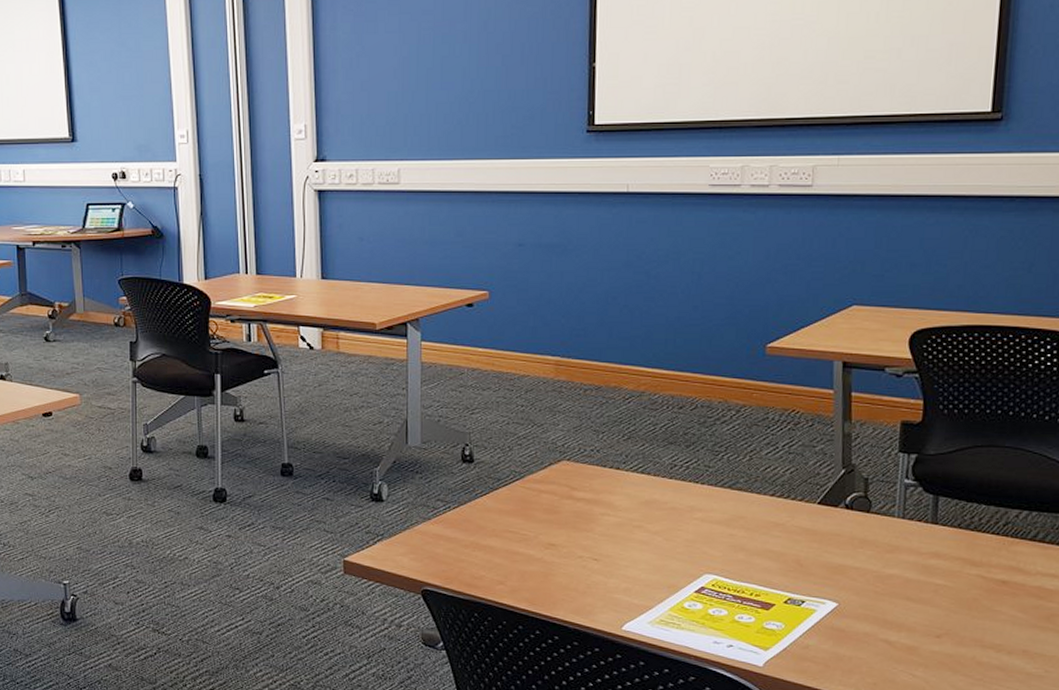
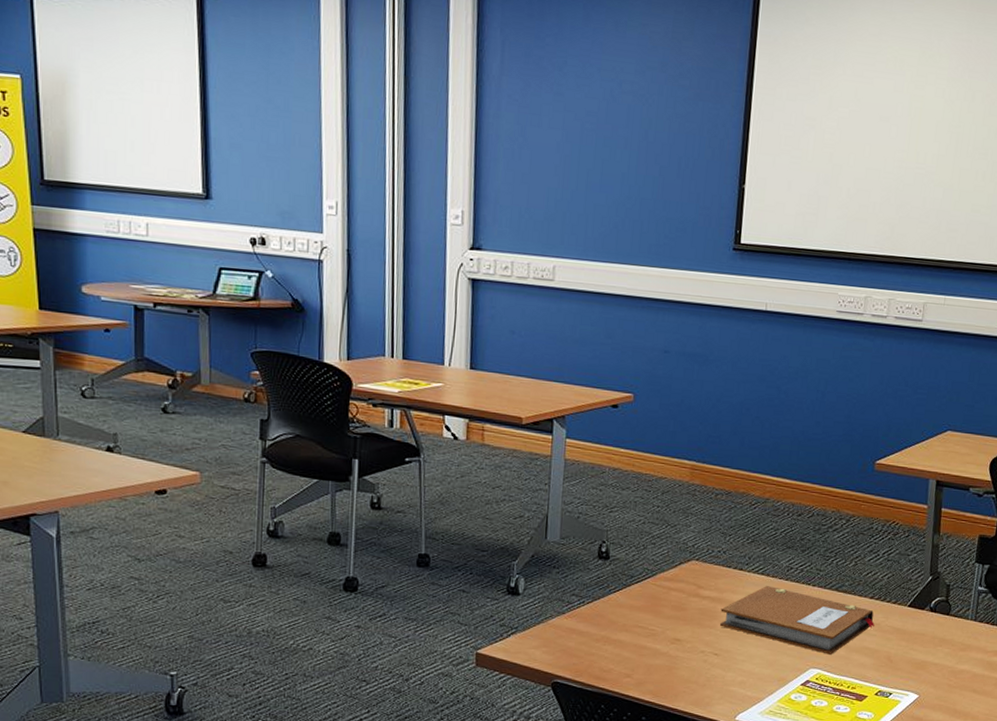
notebook: none [598,485,778,559] -> present [720,586,875,655]

